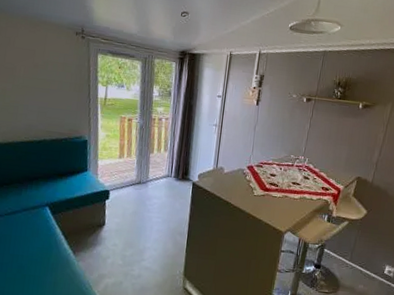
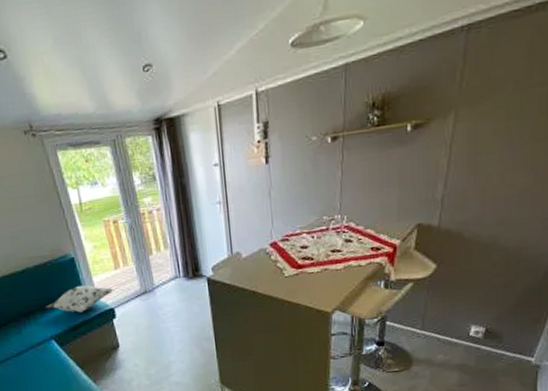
decorative pillow: none [49,164,114,188] -> present [45,284,114,313]

